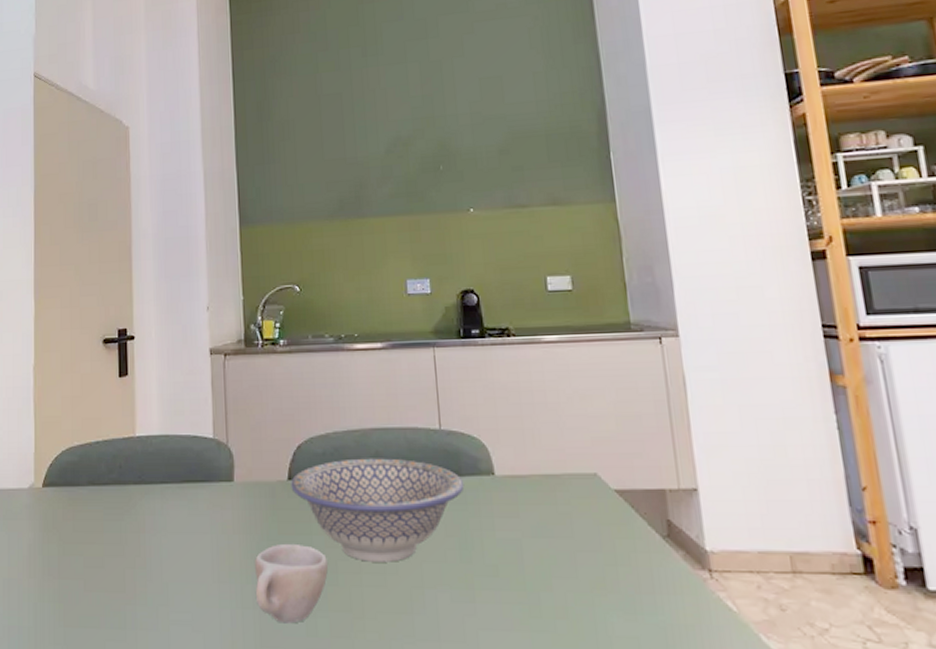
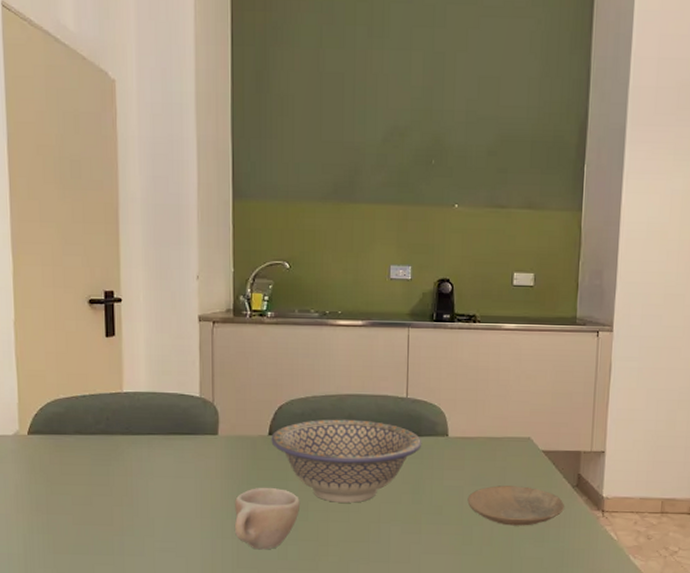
plate: none [528,537,656,592] -> present [467,485,564,526]

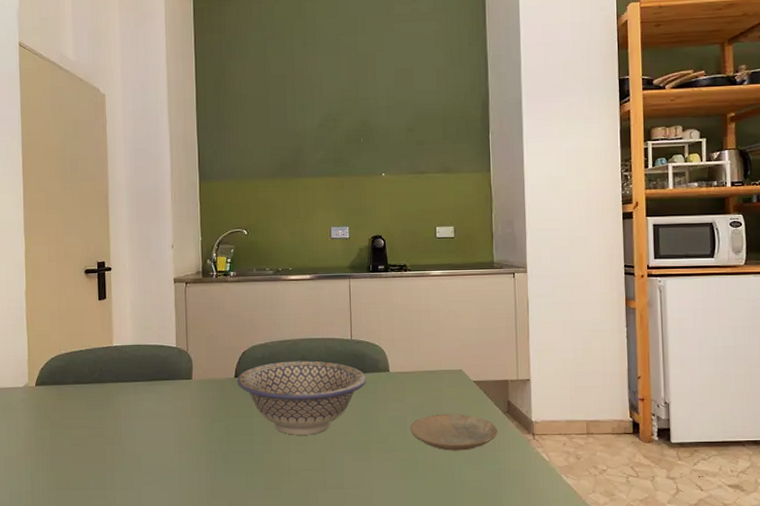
cup: present [234,487,300,550] -> none [208,423,264,481]

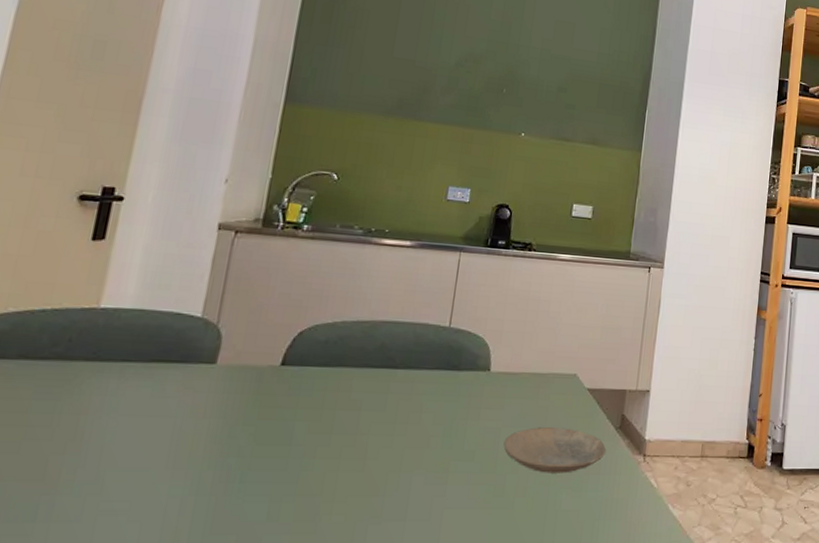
bowl: present [237,360,367,435] -> none [282,348,461,448]

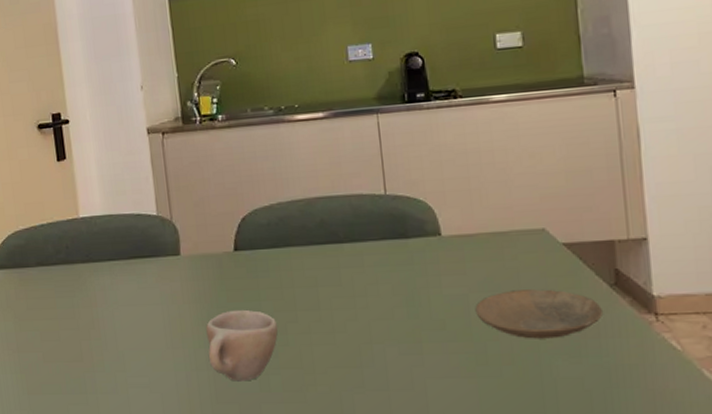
cup: none [214,428,307,509] -> present [206,309,278,382]

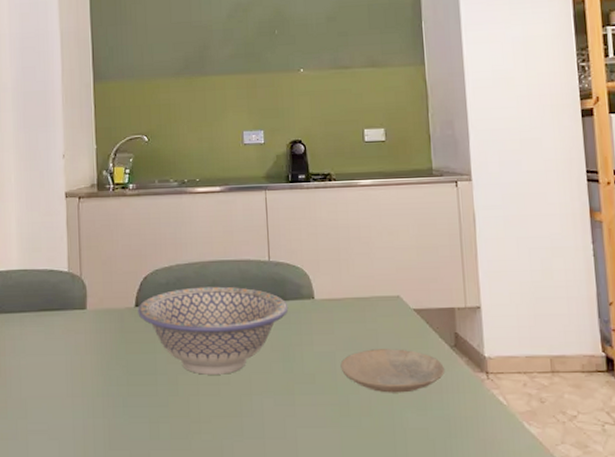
cup: present [206,309,278,382] -> none [105,361,169,429]
bowl: none [237,225,411,323] -> present [138,286,289,375]

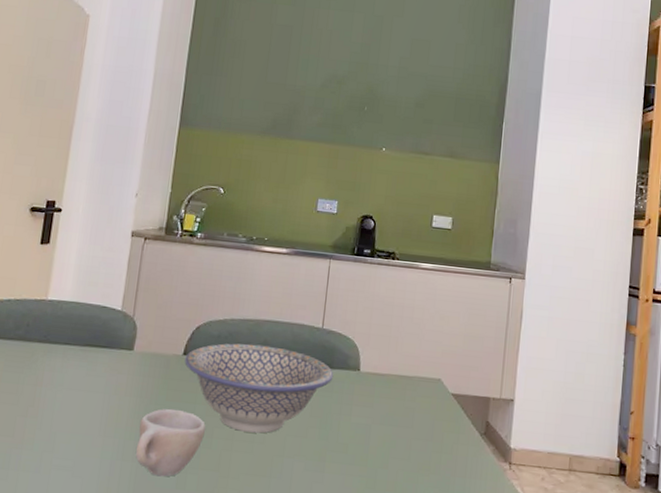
cup: none [105,361,169,429] -> present [135,408,205,477]
plate: present [340,349,444,393] -> none [374,427,471,473]

